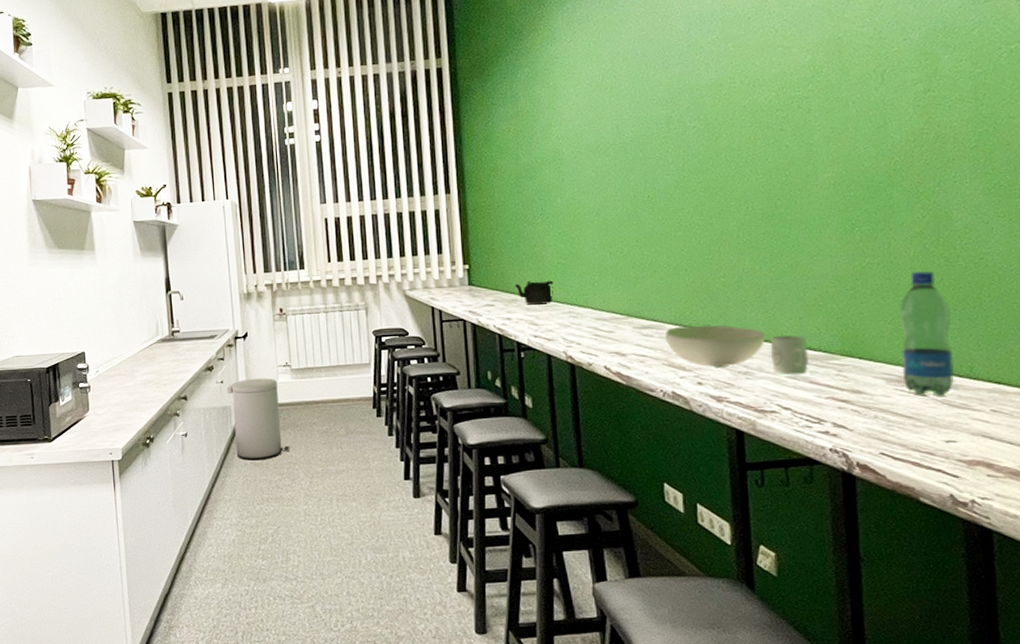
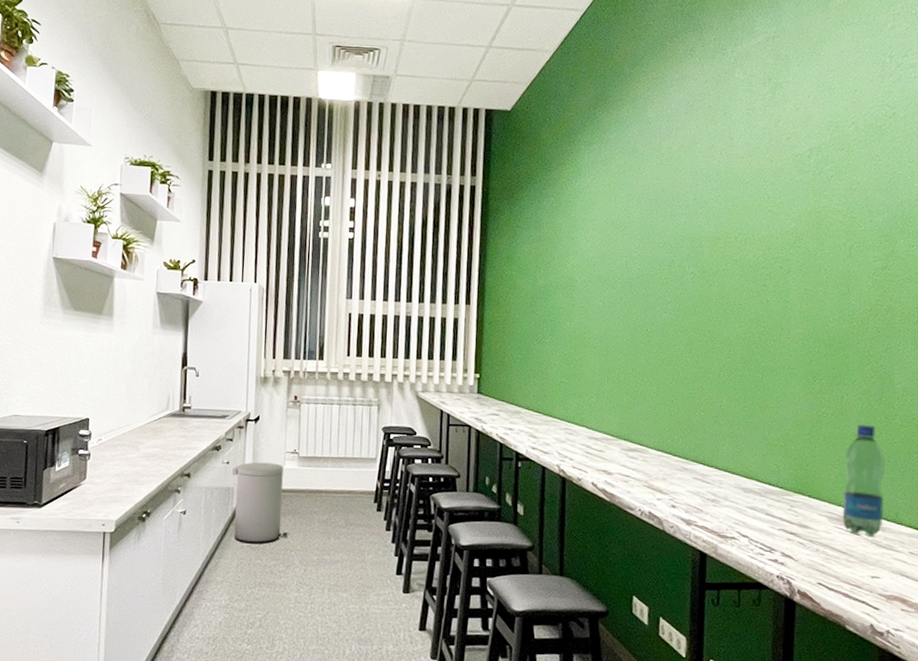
teapot: present [514,280,553,305] -> none [519,396,554,419]
bowl: present [664,324,766,367] -> none [647,452,734,493]
mug: present [771,335,808,376] -> none [736,469,768,507]

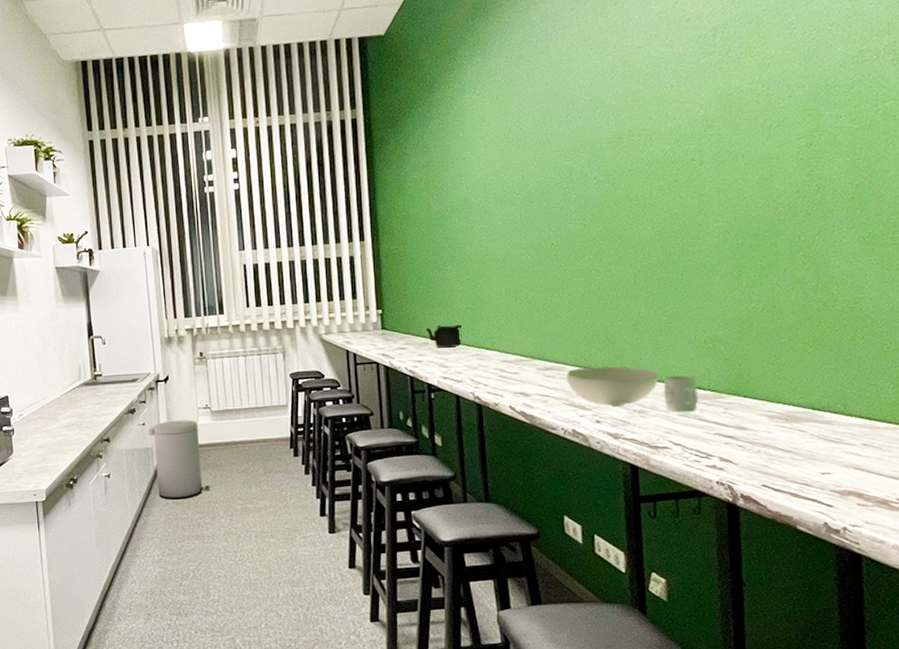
teapot: none [519,396,554,419] -> present [425,324,462,348]
bowl: none [647,452,734,493] -> present [566,366,660,406]
mug: none [736,469,768,507] -> present [664,376,698,414]
bottle: present [842,424,886,536] -> none [782,314,831,431]

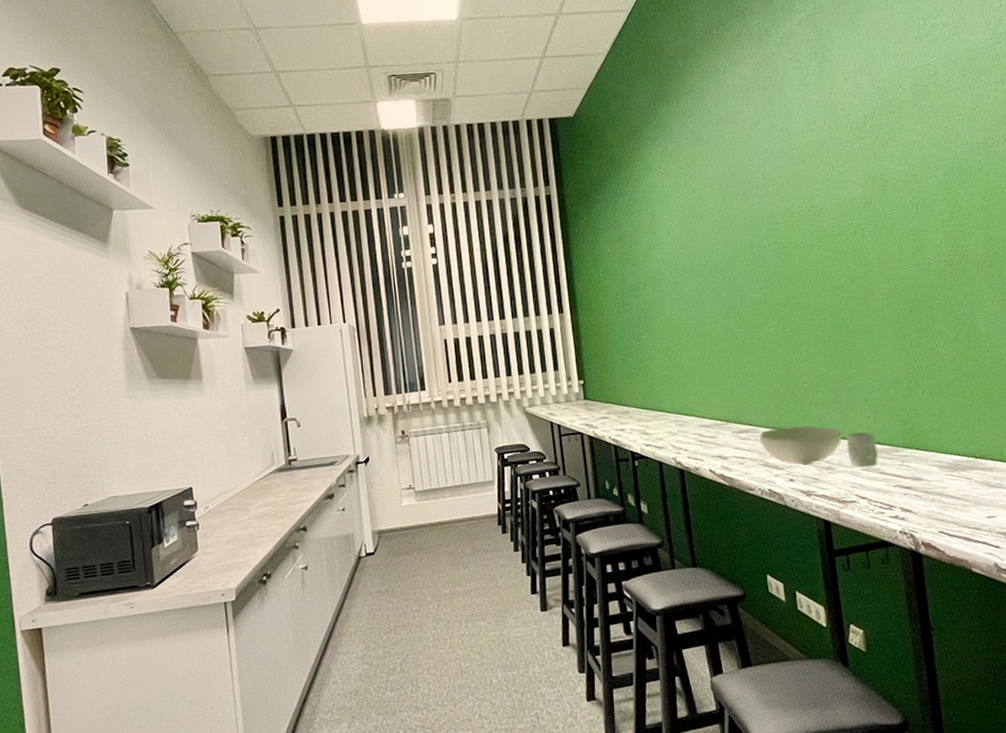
pedal bin: present [148,420,212,500] -> none [349,502,418,589]
teapot: present [425,324,462,348] -> none [626,392,661,416]

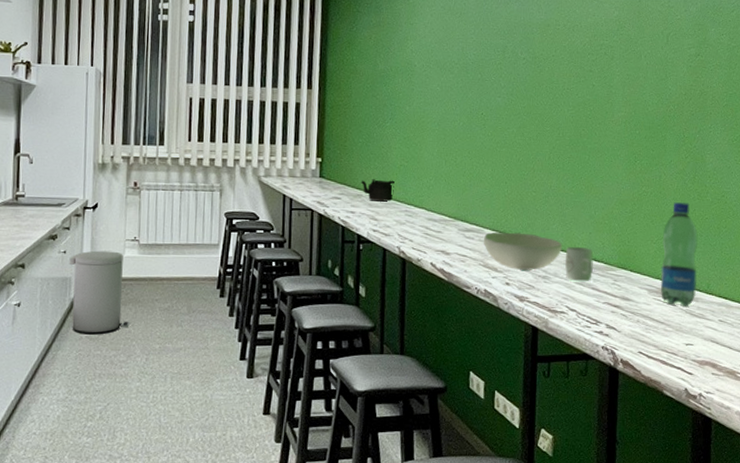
pedal bin: none [349,502,418,589] -> present [69,250,131,335]
teapot: none [626,392,661,416] -> present [361,179,394,202]
bottle: none [945,371,990,479] -> present [660,201,699,307]

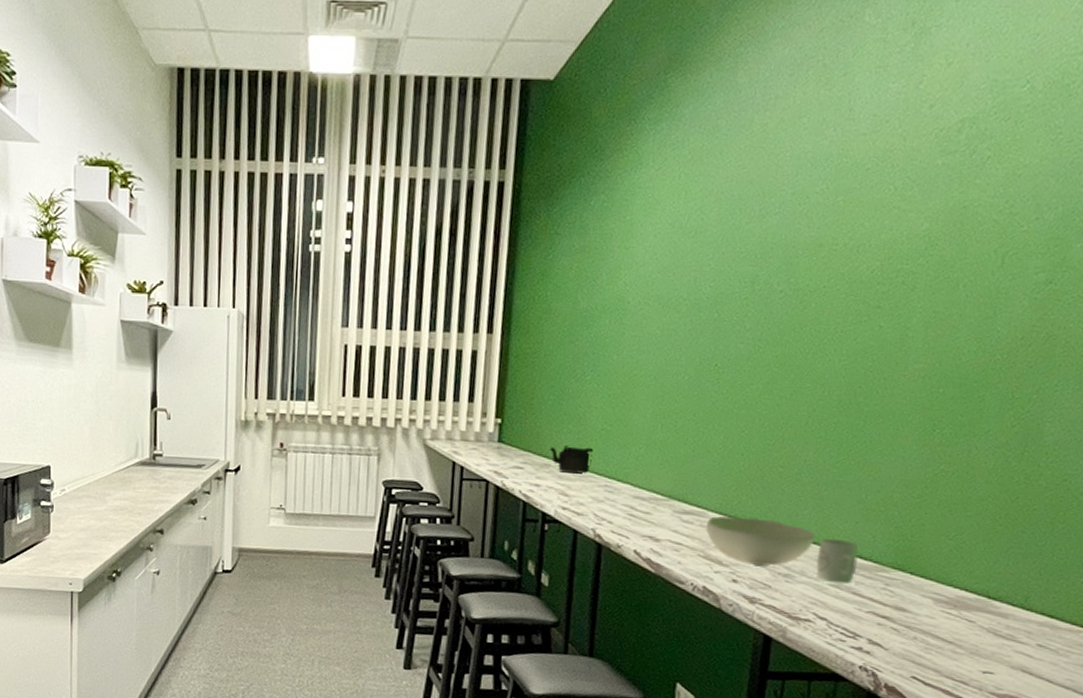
pedal bin: present [69,250,131,335] -> none [209,518,276,610]
bottle: present [660,201,699,307] -> none [952,485,1019,624]

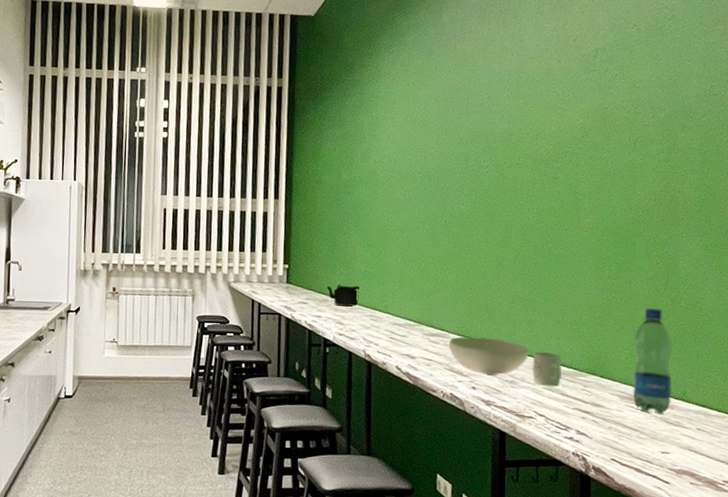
bottle: none [952,485,1019,624] -> present [633,307,673,414]

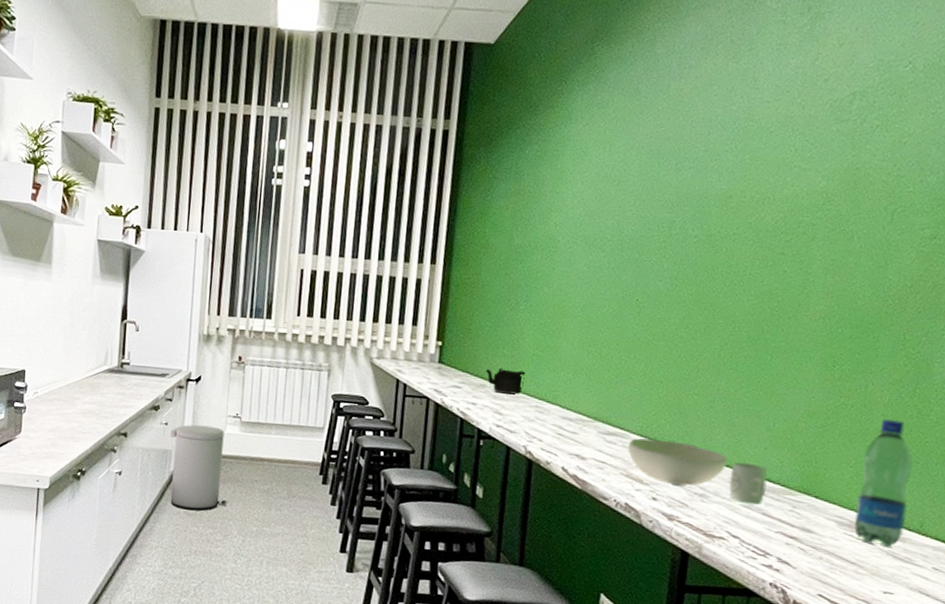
pedal bin: none [54,351,110,430] -> present [170,424,229,511]

